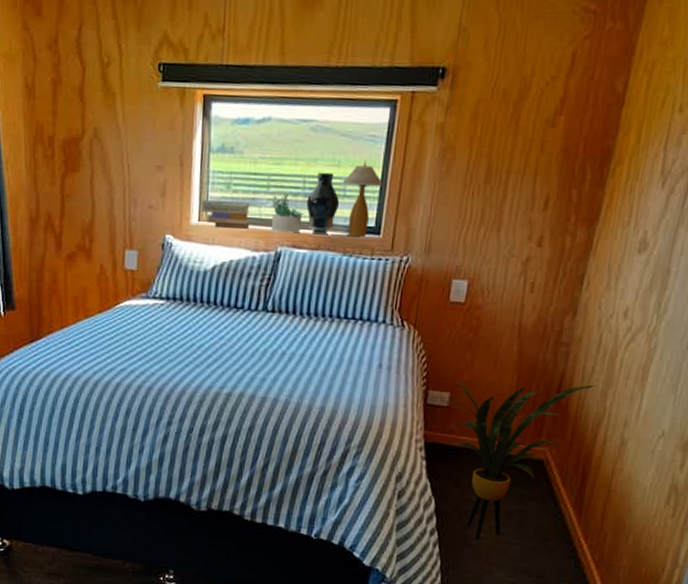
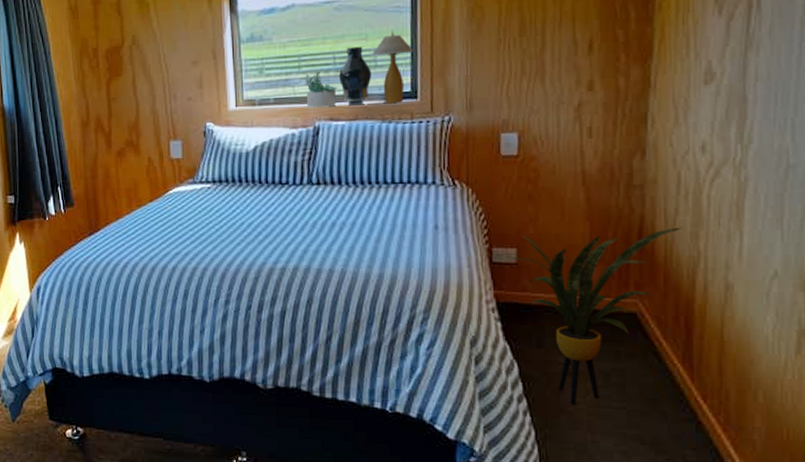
books: present [199,200,250,230] -> none [235,84,286,111]

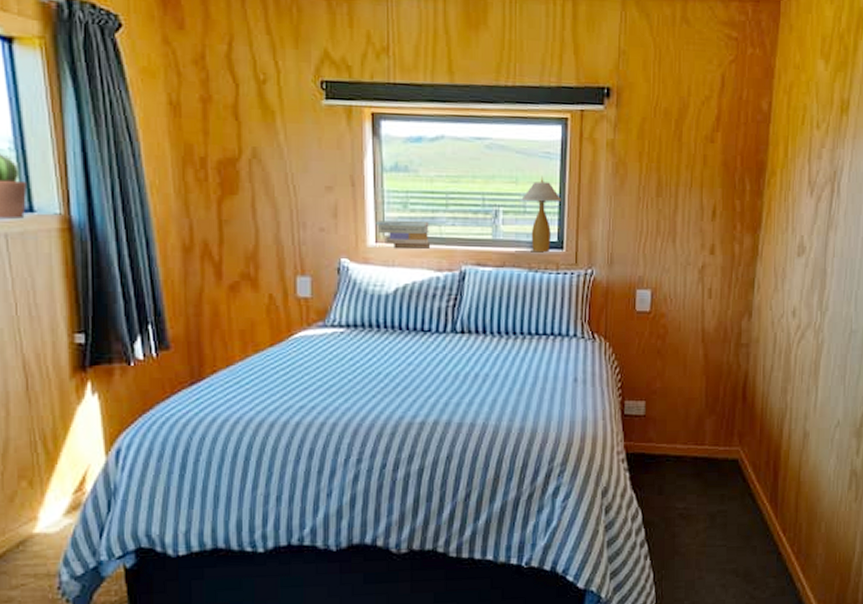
books: none [235,84,286,111] -> present [375,221,431,250]
succulent plant: present [304,71,338,108] -> none [451,211,486,251]
vase: present [339,46,372,106] -> none [488,189,521,252]
house plant: present [511,227,683,406] -> none [640,382,776,547]

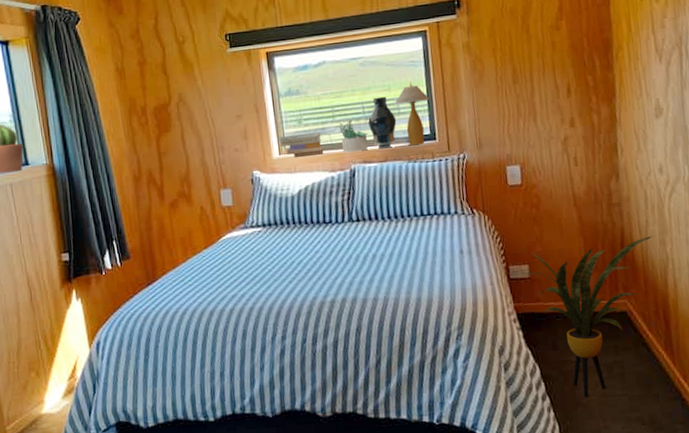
succulent plant: none [451,211,486,251] -> present [338,119,369,153]
vase: none [488,189,521,252] -> present [368,96,397,149]
house plant: none [640,382,776,547] -> present [525,235,653,398]

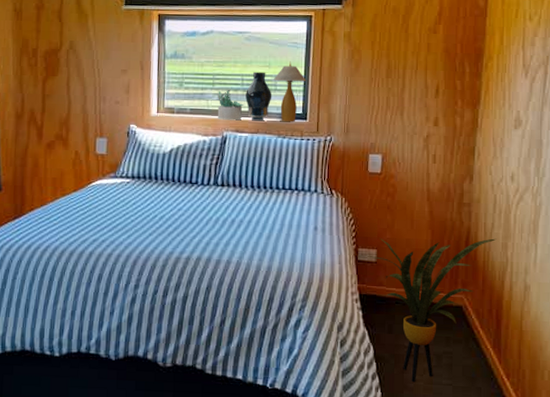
books: present [277,132,324,158] -> none [158,96,200,119]

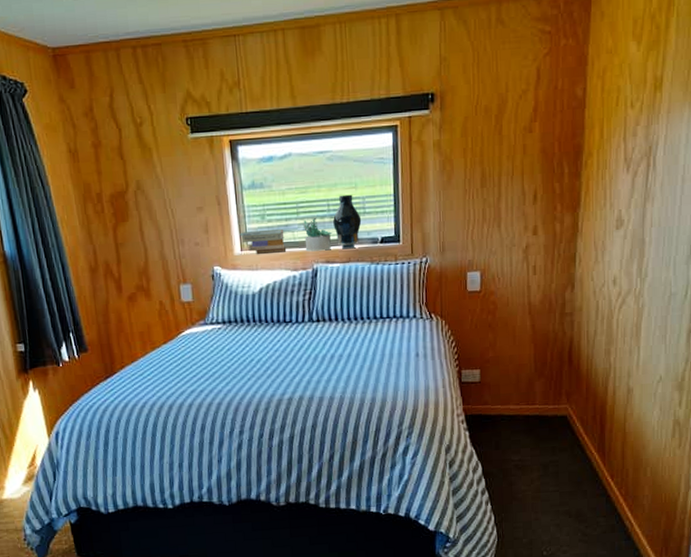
books: none [158,96,200,119] -> present [240,229,287,255]
table lamp: present [273,61,307,122] -> none [361,180,397,247]
house plant: present [372,238,497,383] -> none [476,345,600,493]

